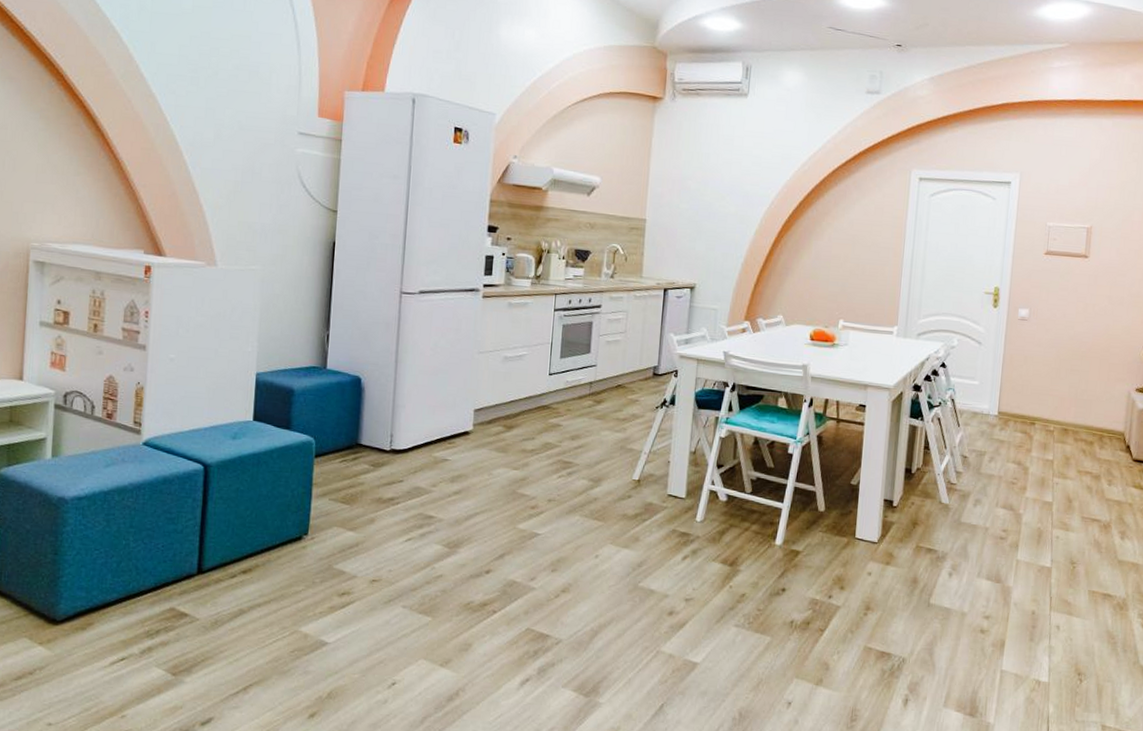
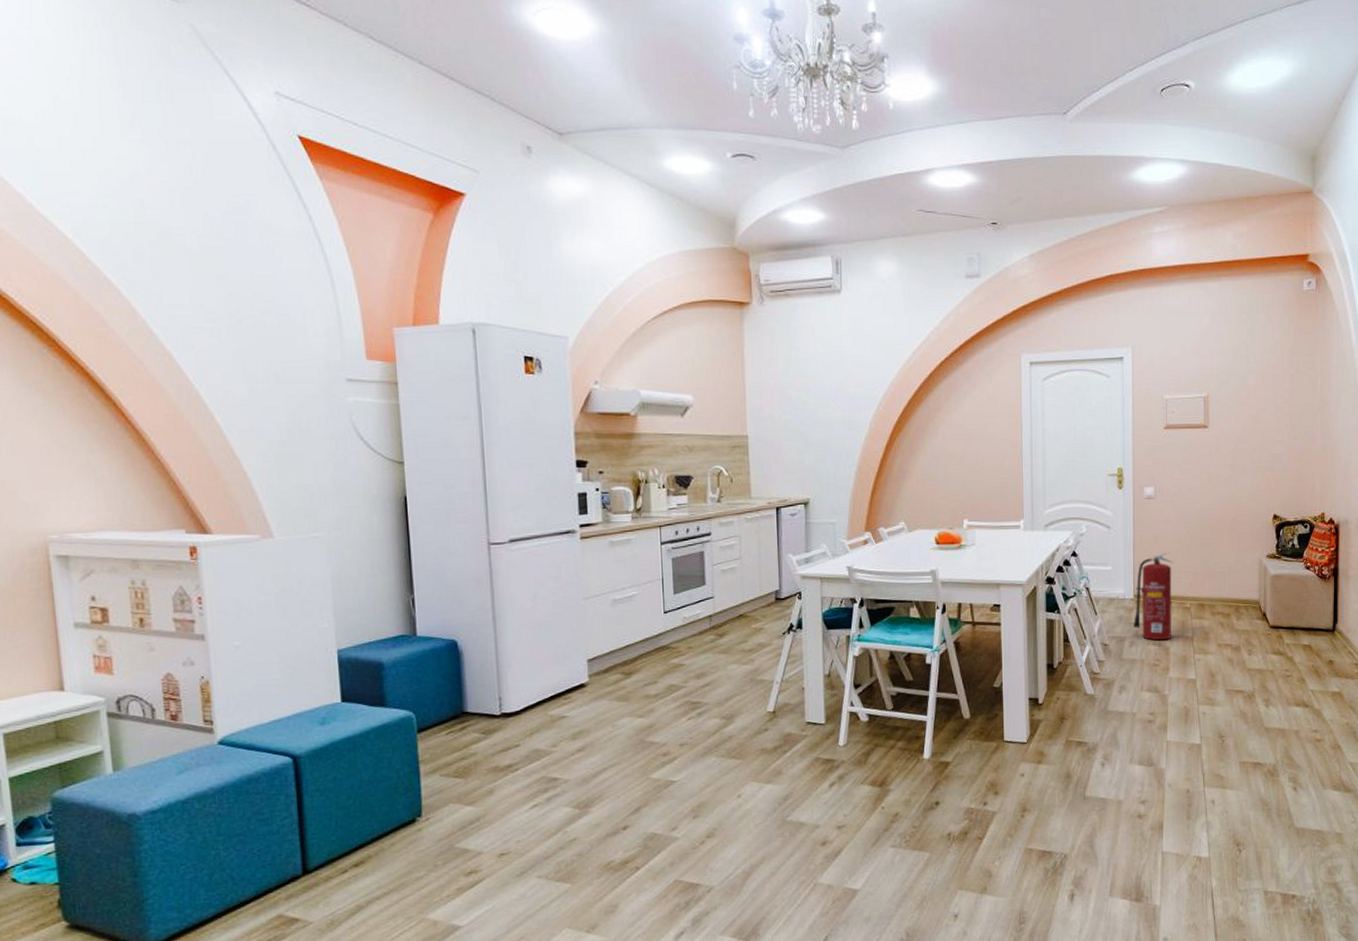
fire extinguisher: none [995,374,1041,460] -> present [1134,553,1173,641]

